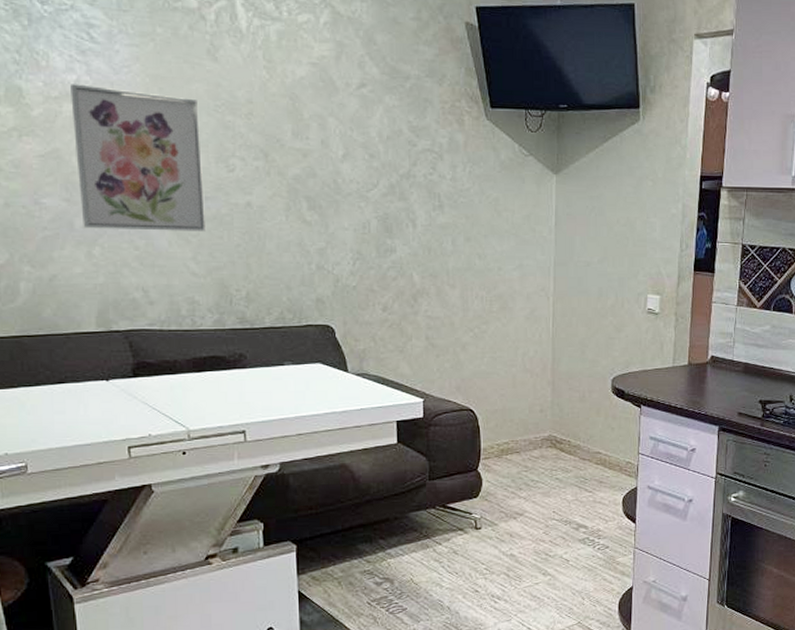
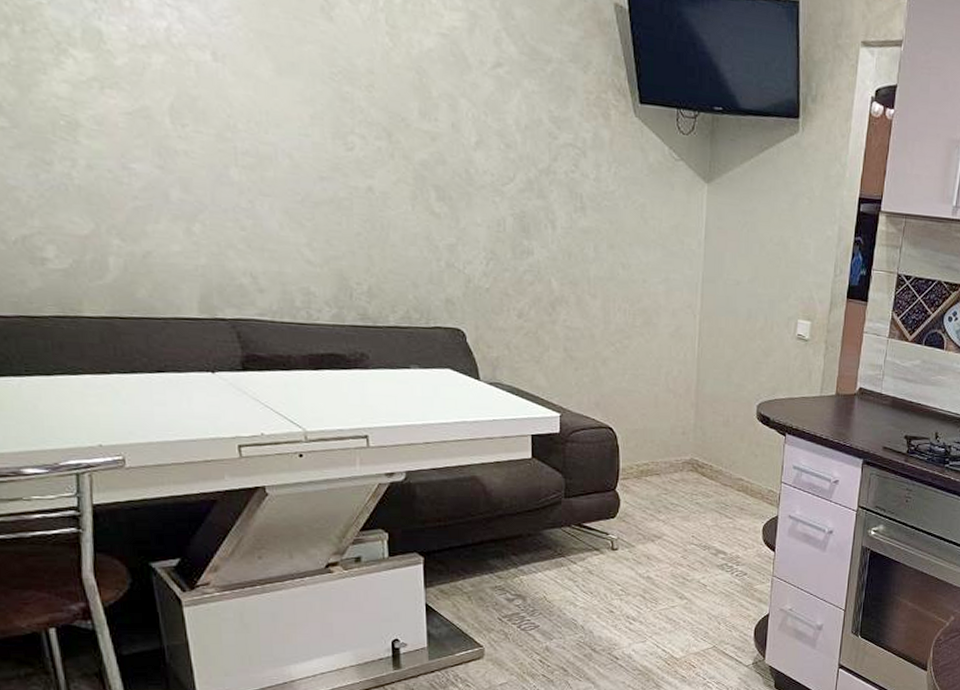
wall art: present [70,84,205,232] -> none [160,31,321,216]

